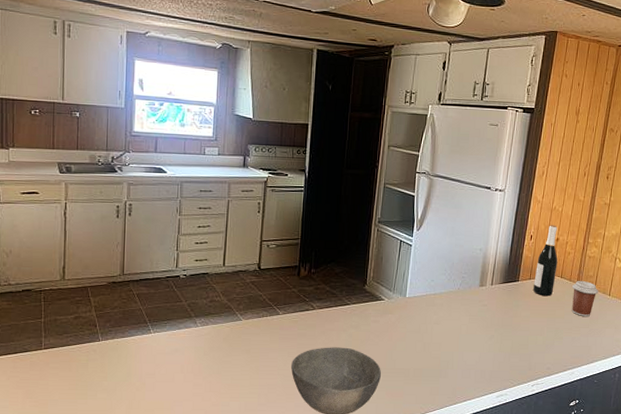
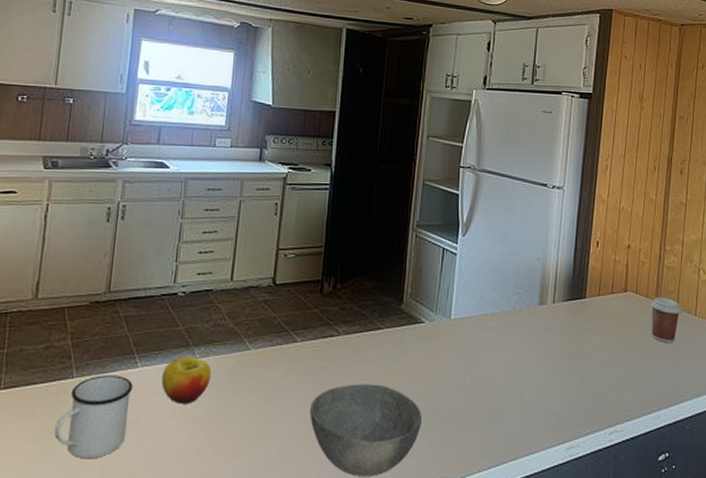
mug: none [88,339,148,401] -> present [54,375,133,459]
apple: none [171,325,211,361] -> present [161,357,212,404]
wine bottle: present [533,225,558,297] -> none [604,229,631,317]

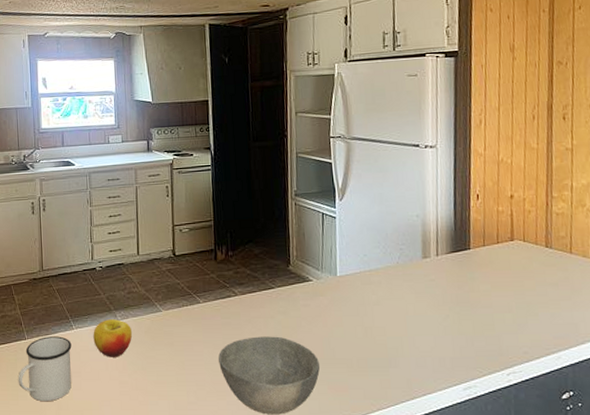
coffee cup: present [650,297,682,344] -> none [540,243,577,288]

